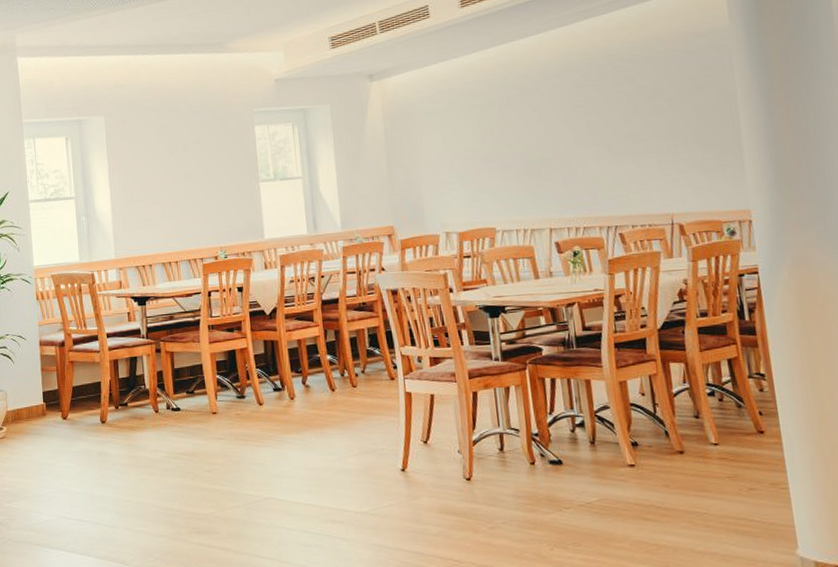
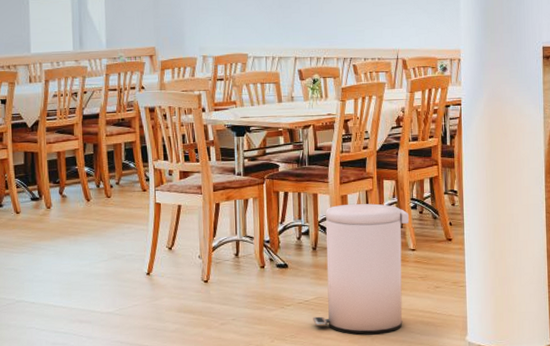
pedal bin: none [598,390,711,545] -> present [313,203,409,335]

